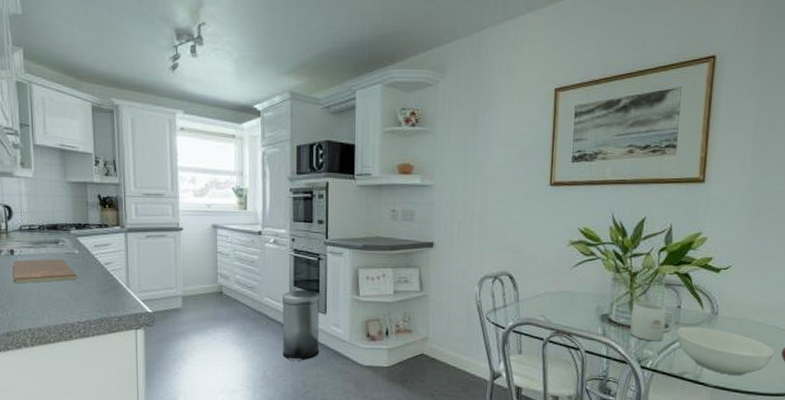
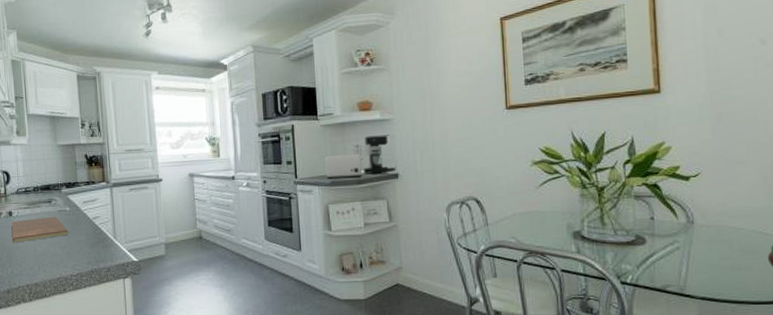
pedal bin: present [281,289,321,361] -> none [257,228,297,299]
toaster: none [358,218,399,243] -> present [325,154,363,180]
coffee maker: none [398,201,432,242] -> present [364,134,396,175]
mug: present [629,302,675,342] -> none [603,216,650,256]
bowl: present [676,326,774,376] -> none [653,237,760,286]

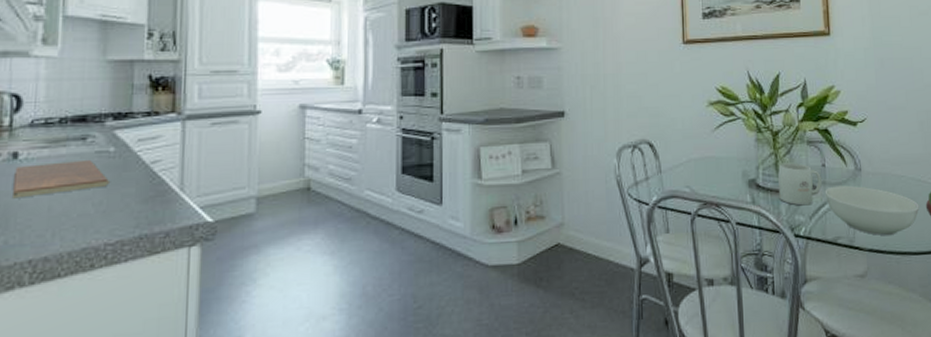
toaster: present [325,154,363,180] -> none [479,87,525,117]
coffee maker: present [364,134,396,175] -> none [525,66,563,112]
mug: none [603,216,650,256] -> present [777,162,822,206]
bowl: none [653,237,760,286] -> present [824,185,920,236]

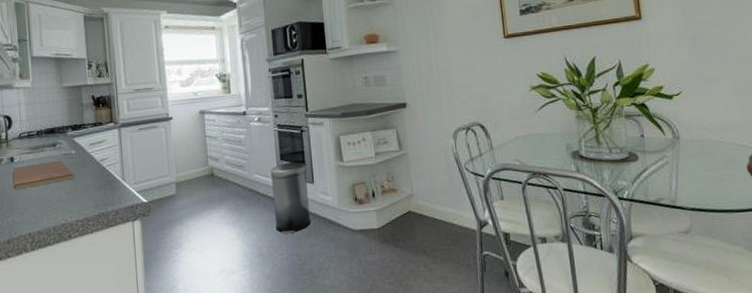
pedal bin: none [386,177,435,269] -> present [270,162,311,234]
mug: present [777,162,822,206] -> none [599,134,642,173]
bowl: present [824,185,920,236] -> none [645,152,740,196]

